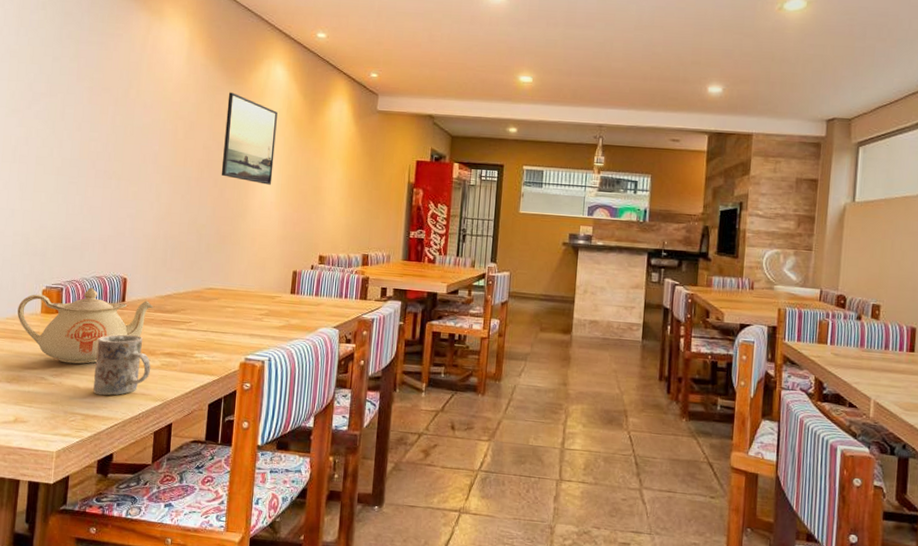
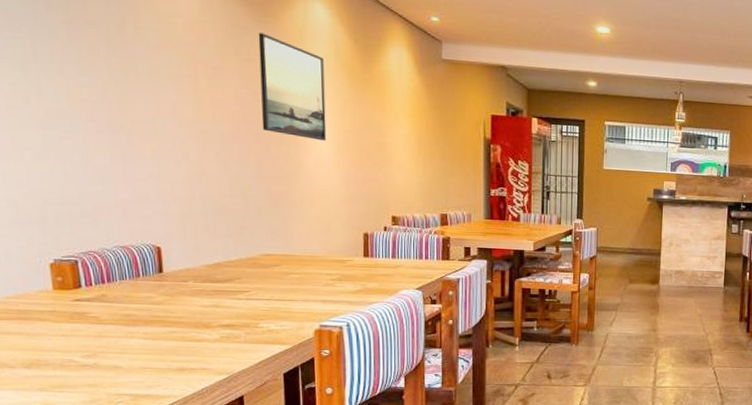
teapot: present [17,287,154,364] -> none [20,259,201,343]
mug: present [93,334,151,396] -> none [135,308,209,374]

